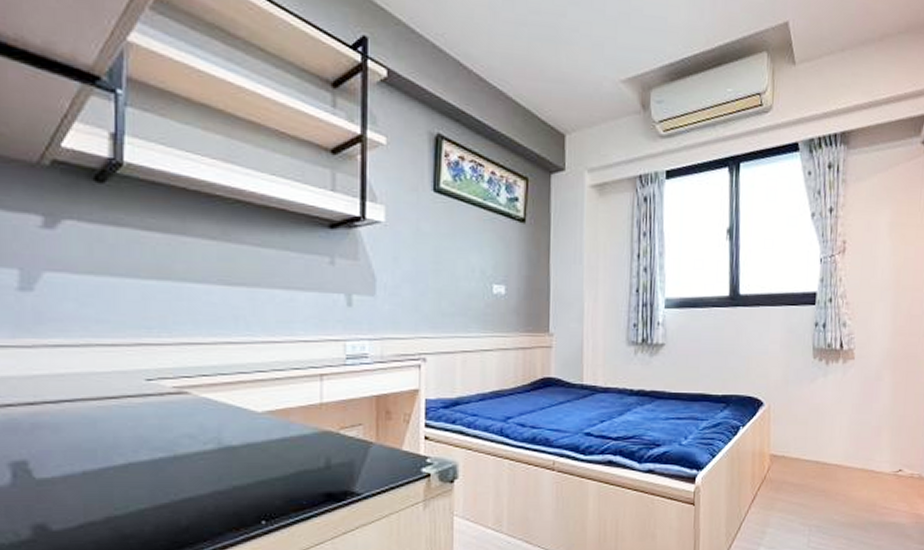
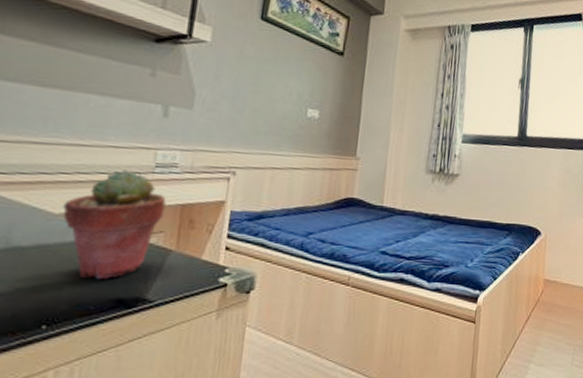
potted succulent: none [265,364,361,475] -> present [63,169,167,280]

